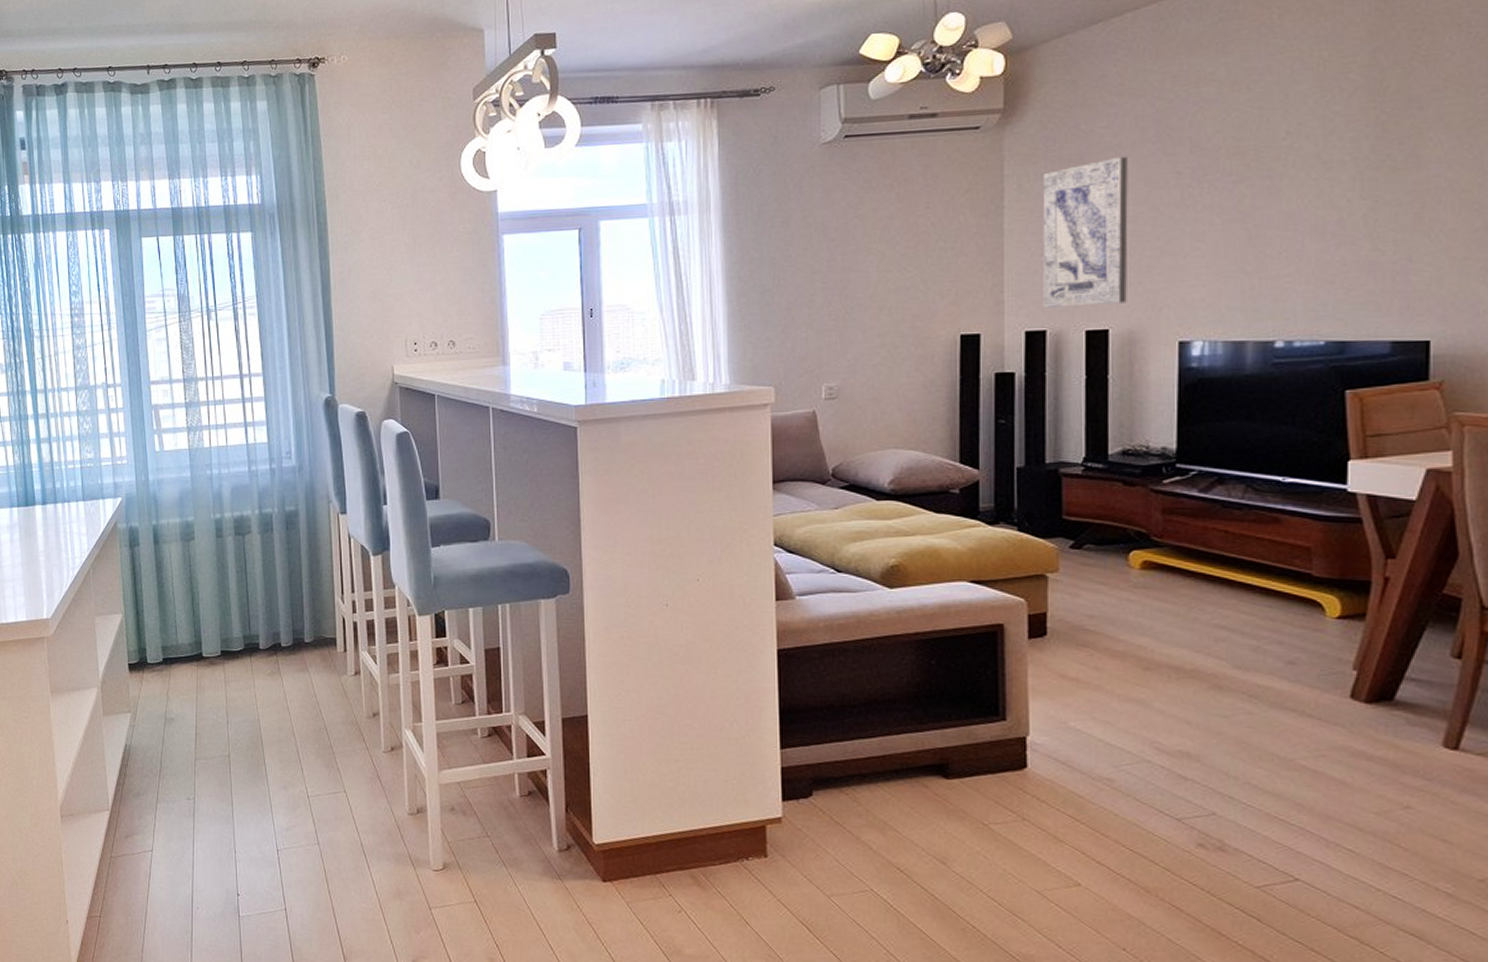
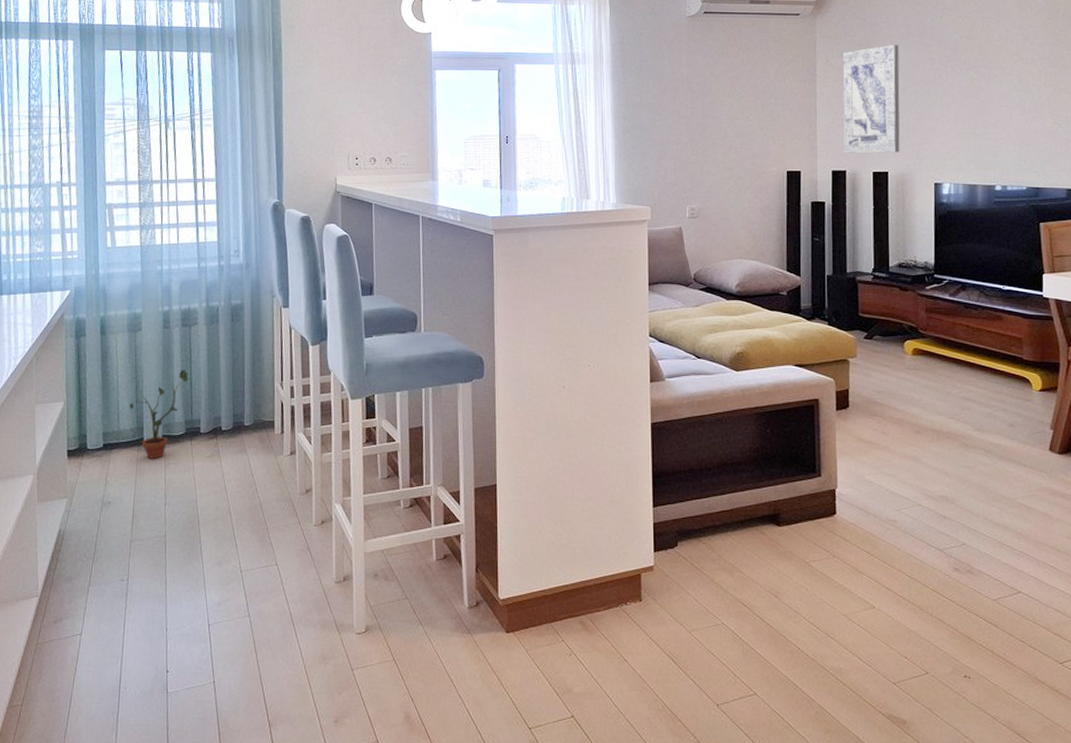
potted plant: none [187,582,245,675] -> present [130,370,189,459]

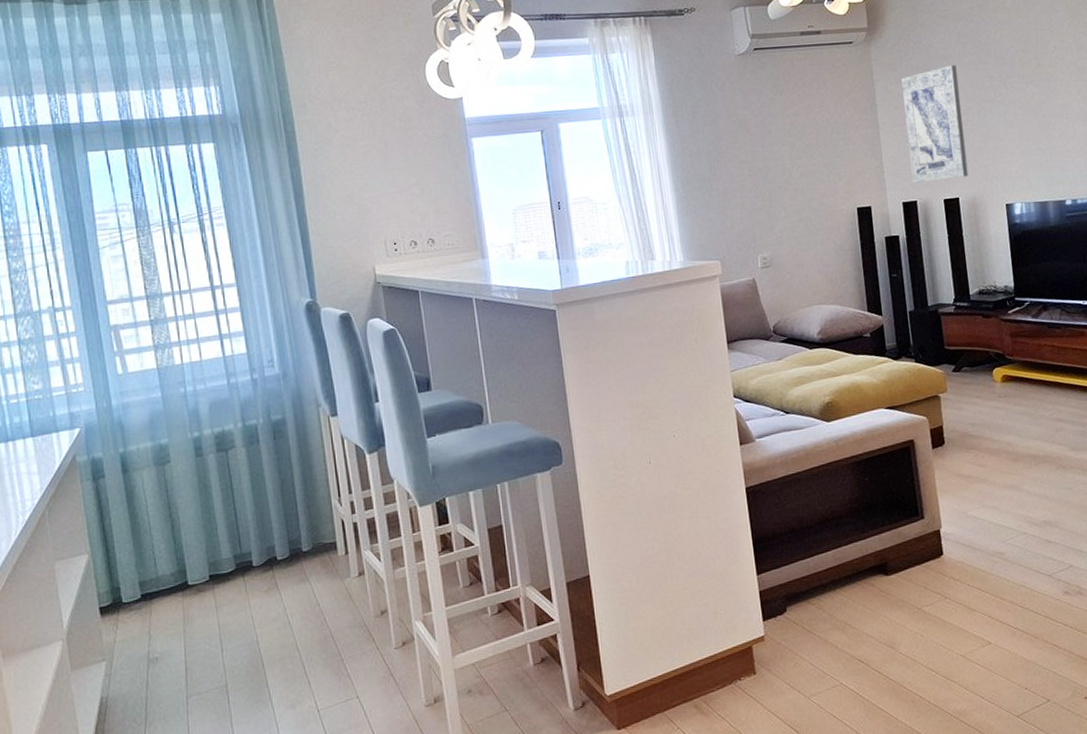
potted plant: present [130,370,189,459] -> none [167,500,232,604]

